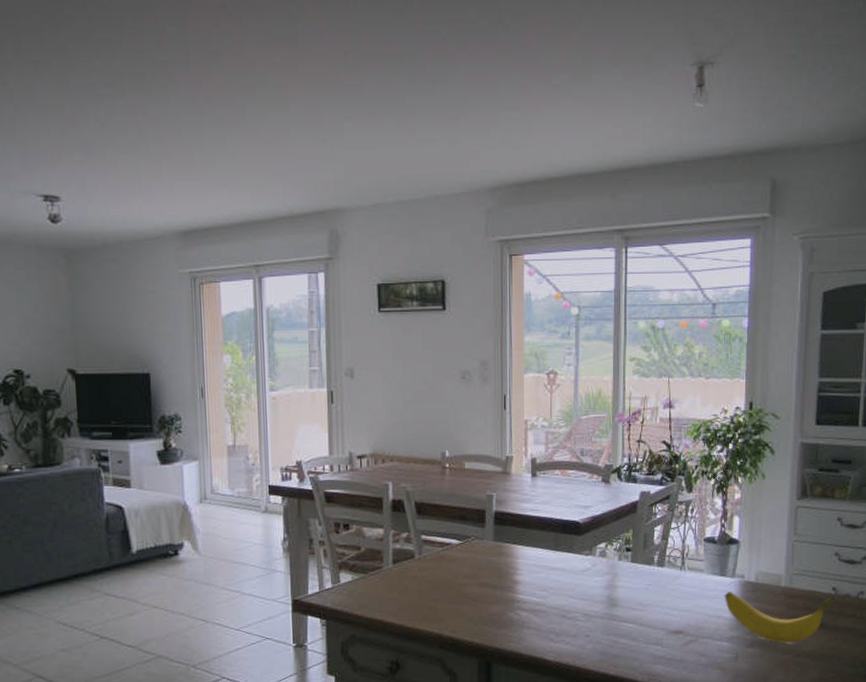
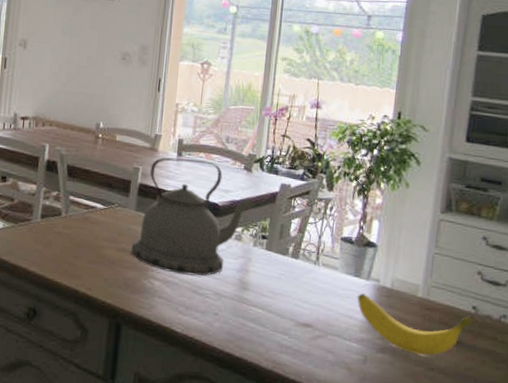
kettle: none [493,478,615,601] -> present [131,157,254,276]

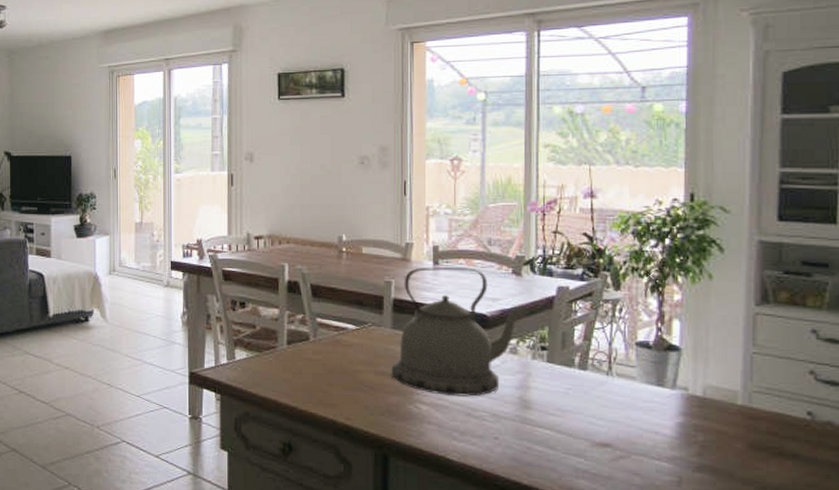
banana: present [357,293,473,356] -> none [662,405,809,472]

